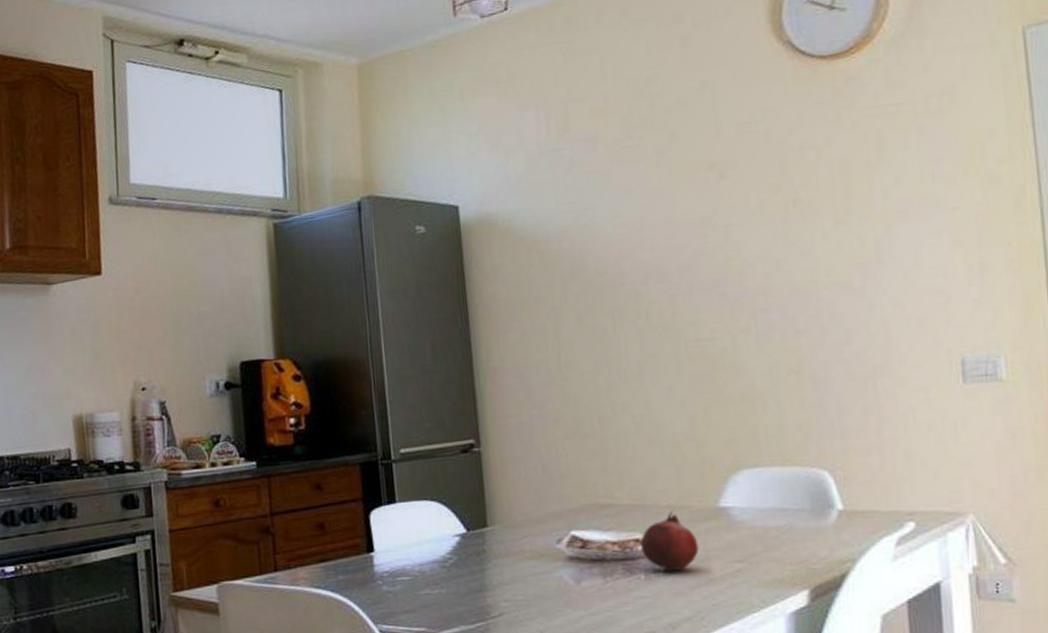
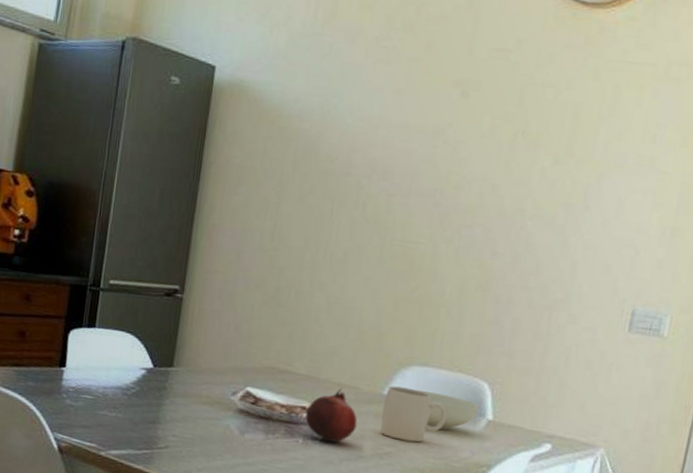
mug: none [720,494,793,553] -> present [380,386,447,443]
bowl: none [754,493,826,532] -> present [417,389,480,430]

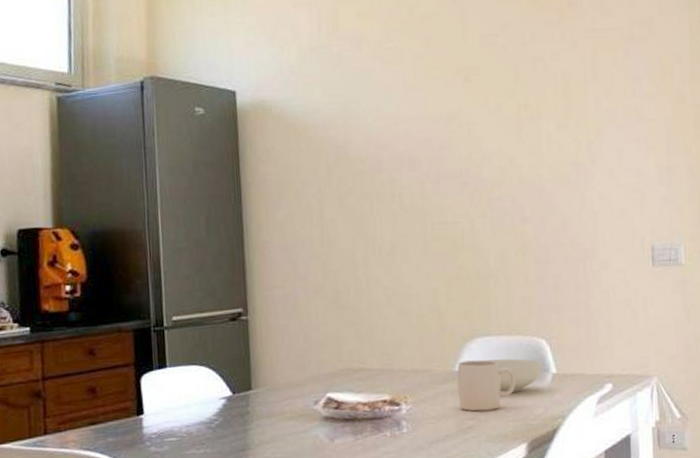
fruit: present [305,389,358,443] -> none [388,375,438,430]

